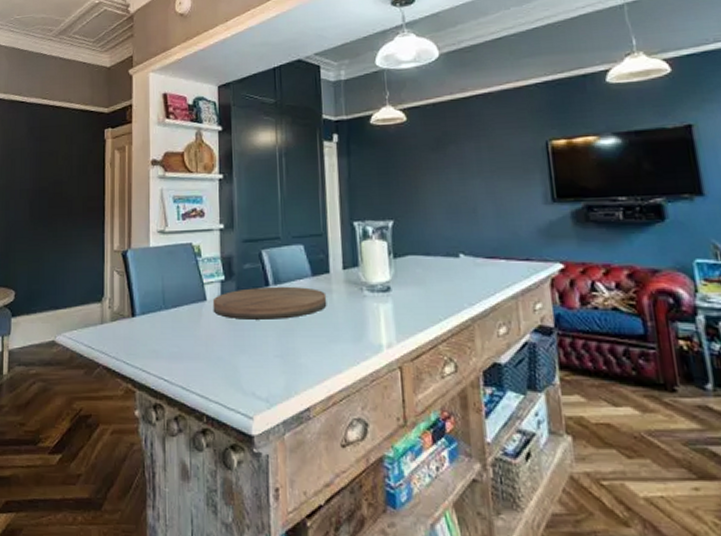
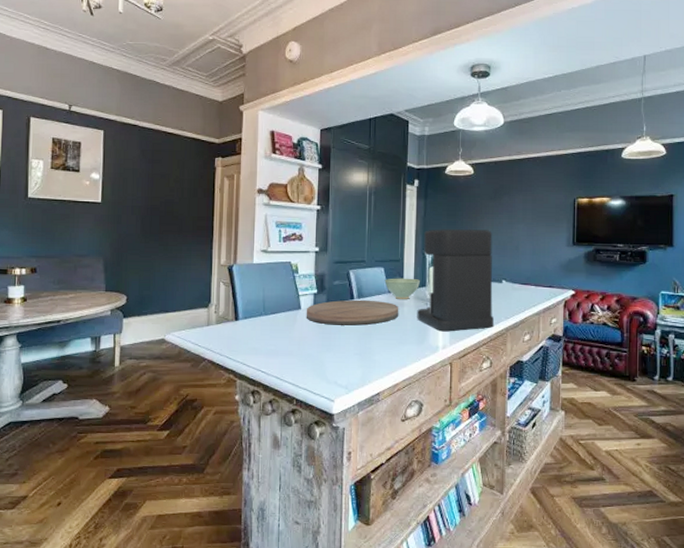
bowl: none [305,256,352,285] -> present [384,278,421,300]
coffee maker: none [349,189,454,325] -> present [417,229,494,332]

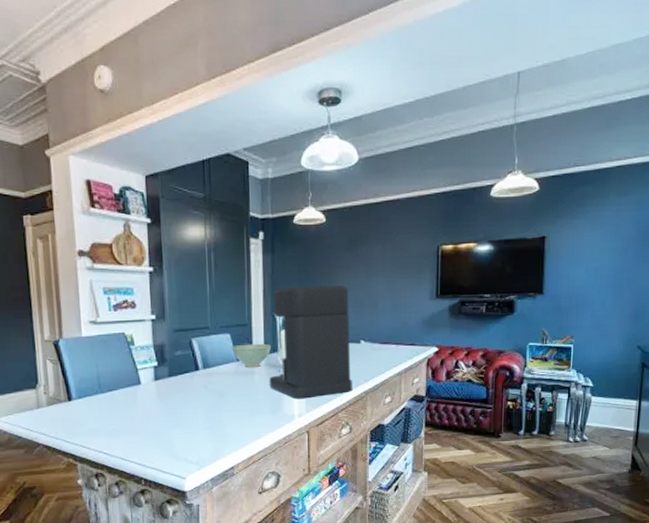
cutting board: present [306,299,399,326] -> none [146,370,250,400]

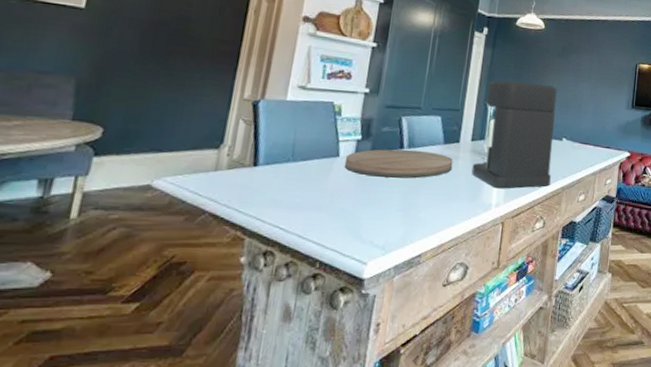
cutting board: none [146,370,250,400] -> present [344,149,454,178]
bowl: present [231,343,272,368] -> none [440,128,480,153]

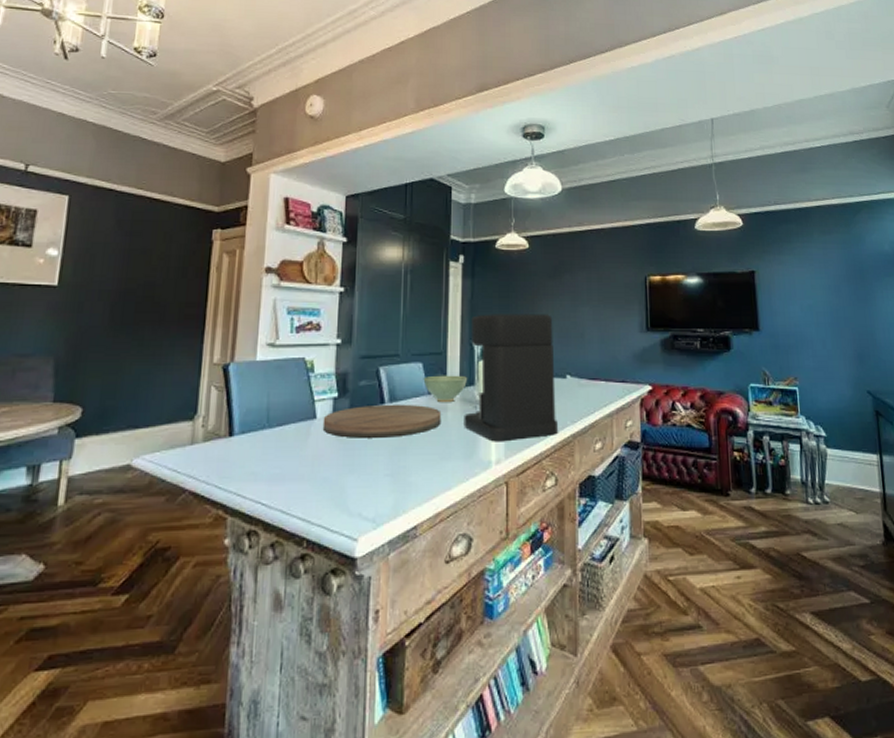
bowl: none [440,128,480,153] -> present [423,375,468,403]

